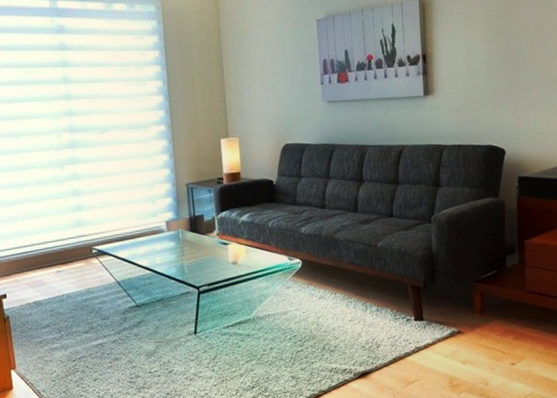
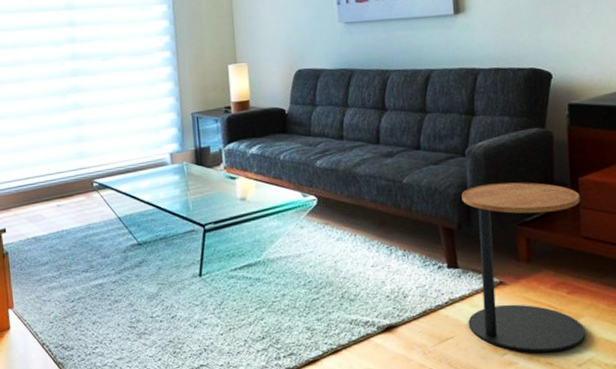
side table: none [427,245,527,390] -> present [461,182,586,352]

